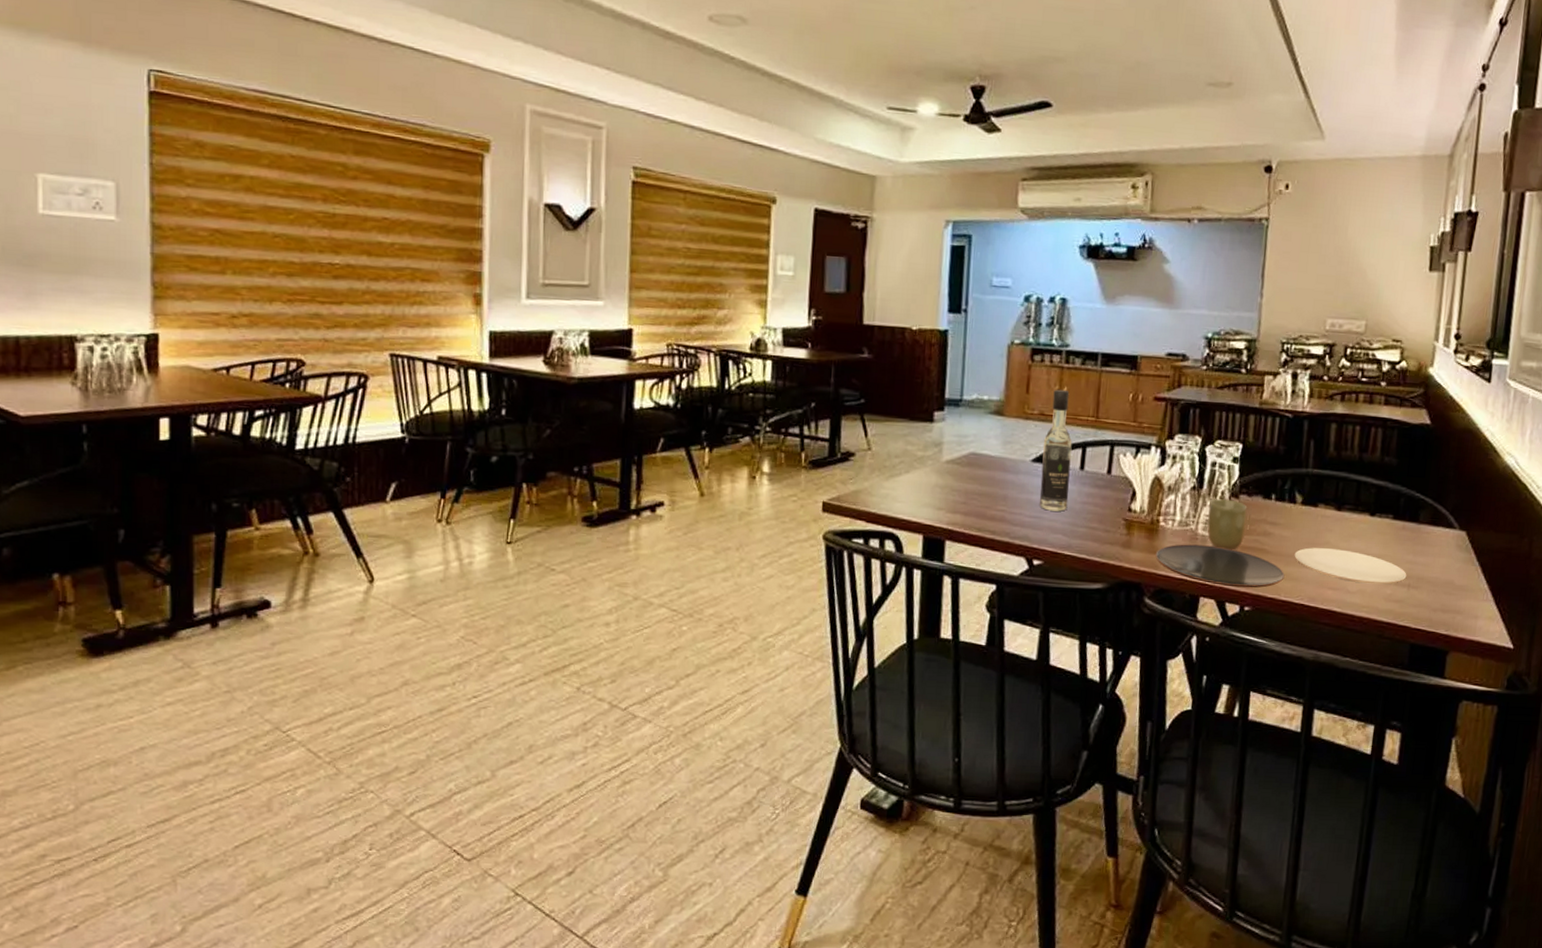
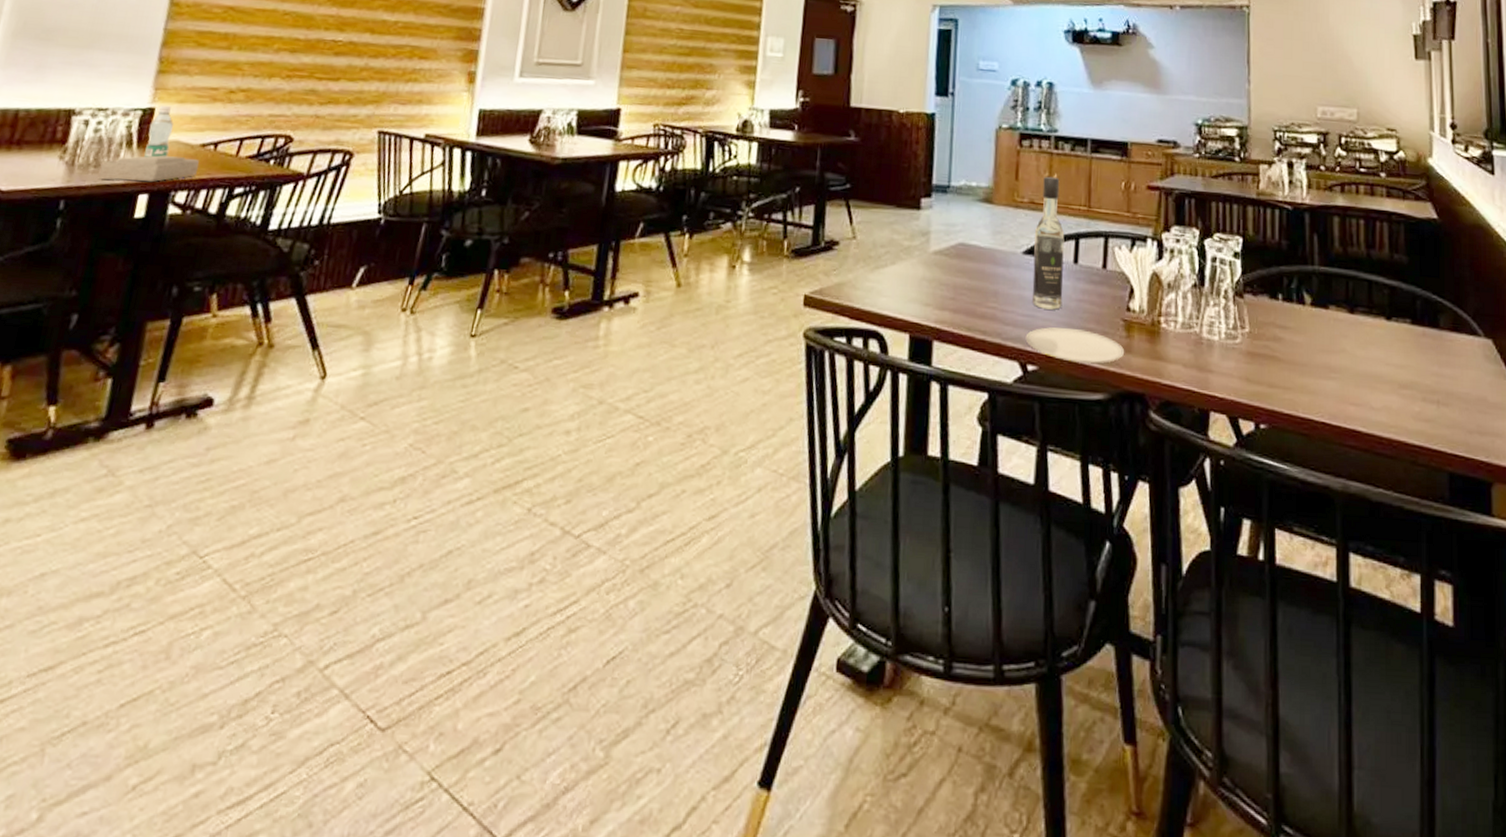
napkin holder: none [115,380,215,406] -> present [98,155,199,182]
bottle: none [156,330,181,383] -> present [144,105,174,158]
plate: none [1032,527,1125,559] -> present [1025,327,1125,364]
plate: present [1155,544,1285,588] -> none [1158,349,1301,402]
cup: present [1207,499,1248,550] -> none [1211,298,1254,357]
plate: present [1294,547,1407,585] -> none [1309,355,1434,401]

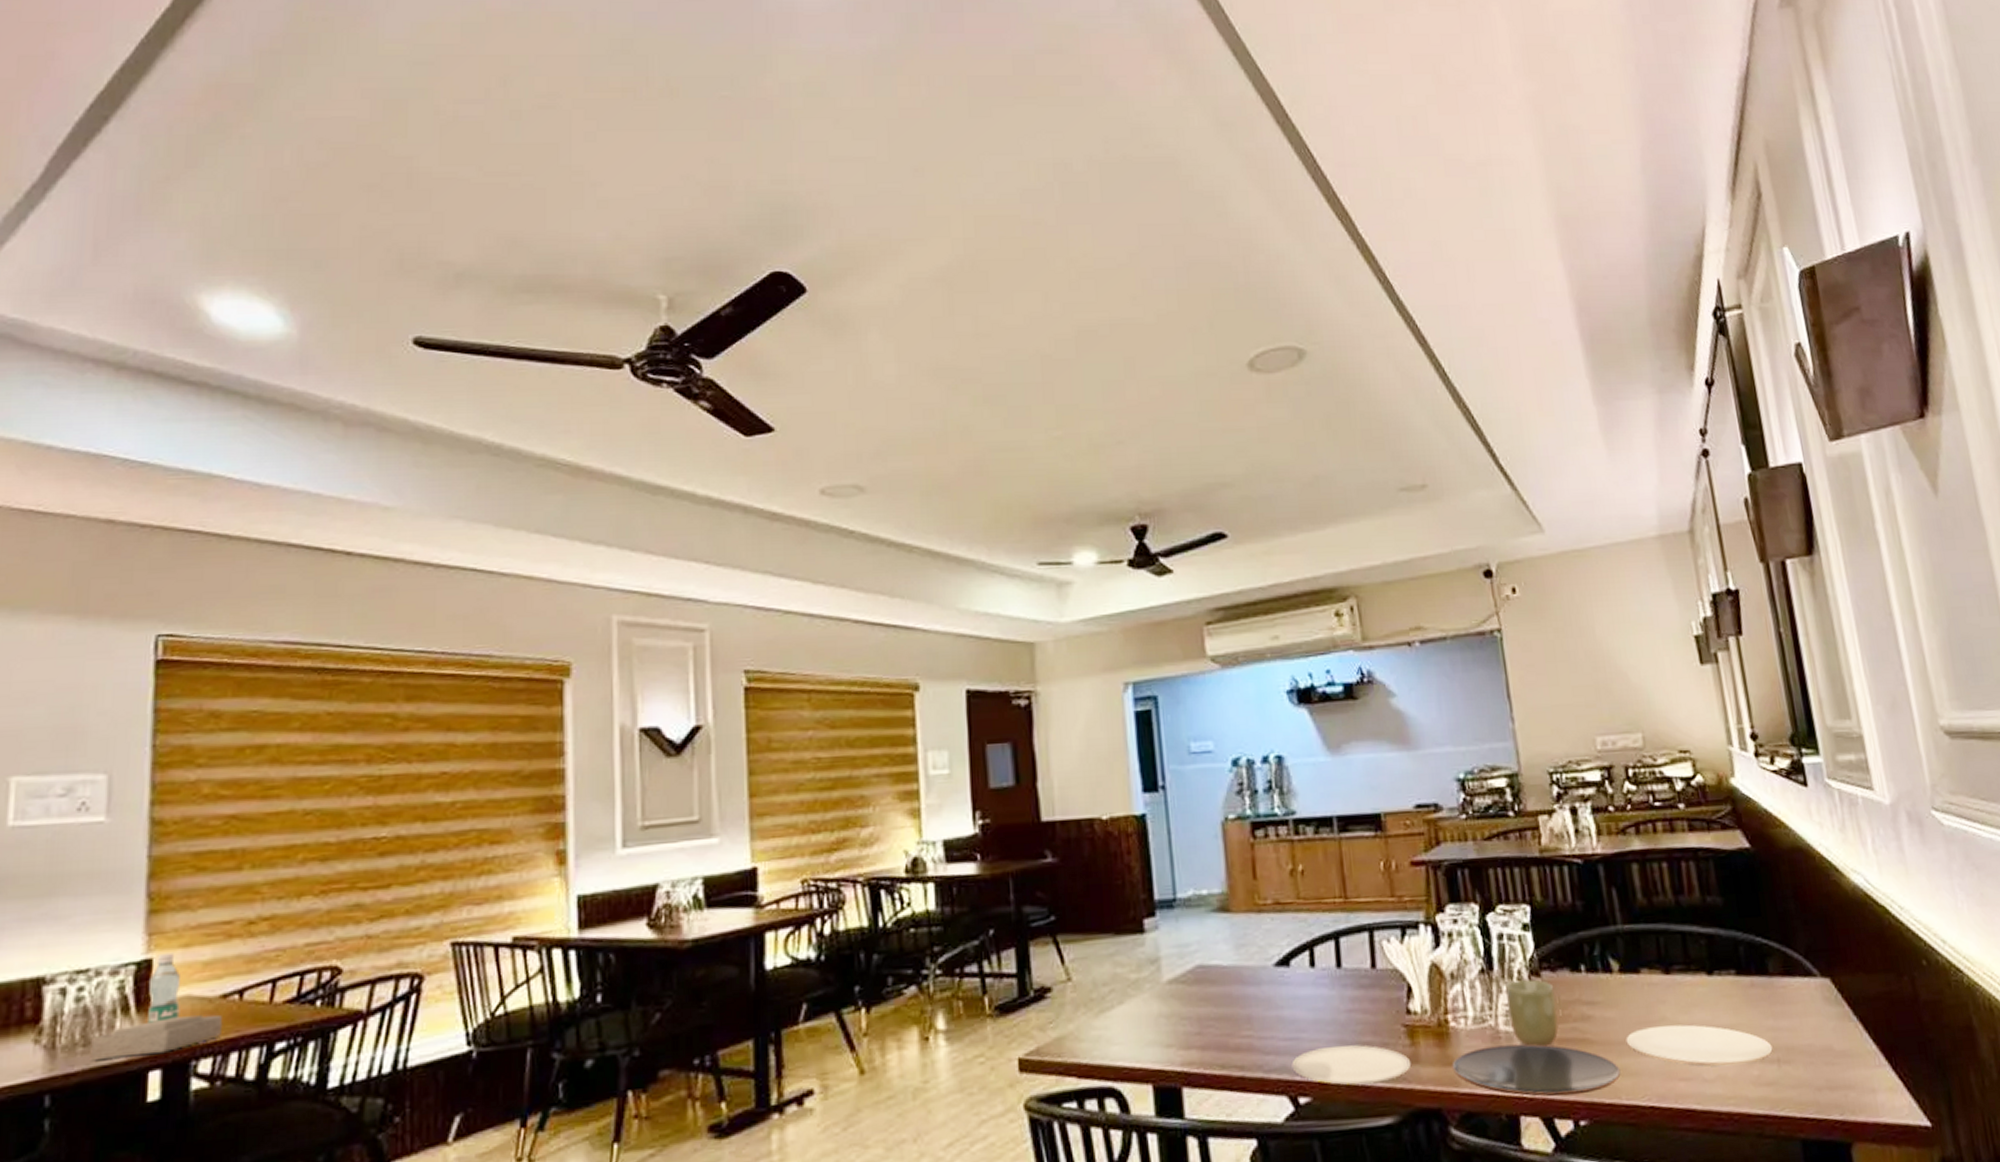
bottle: present [1032,176,1065,310] -> none [1284,868,1330,1028]
plate: none [1158,349,1301,402] -> present [1452,1043,1621,1097]
cup: none [1211,298,1254,357] -> present [1504,979,1559,1047]
plate: none [1309,355,1434,401] -> present [1626,1024,1773,1067]

